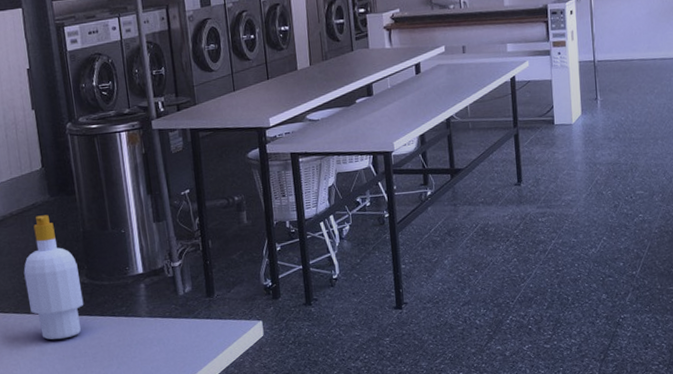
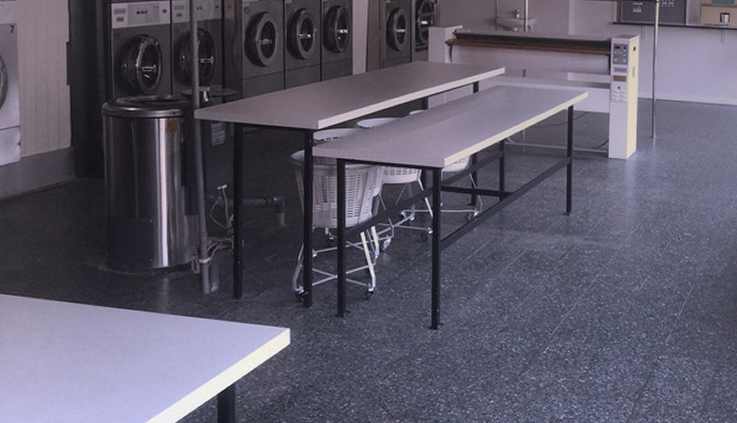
soap bottle: present [23,215,84,340] -> none [38,196,101,329]

